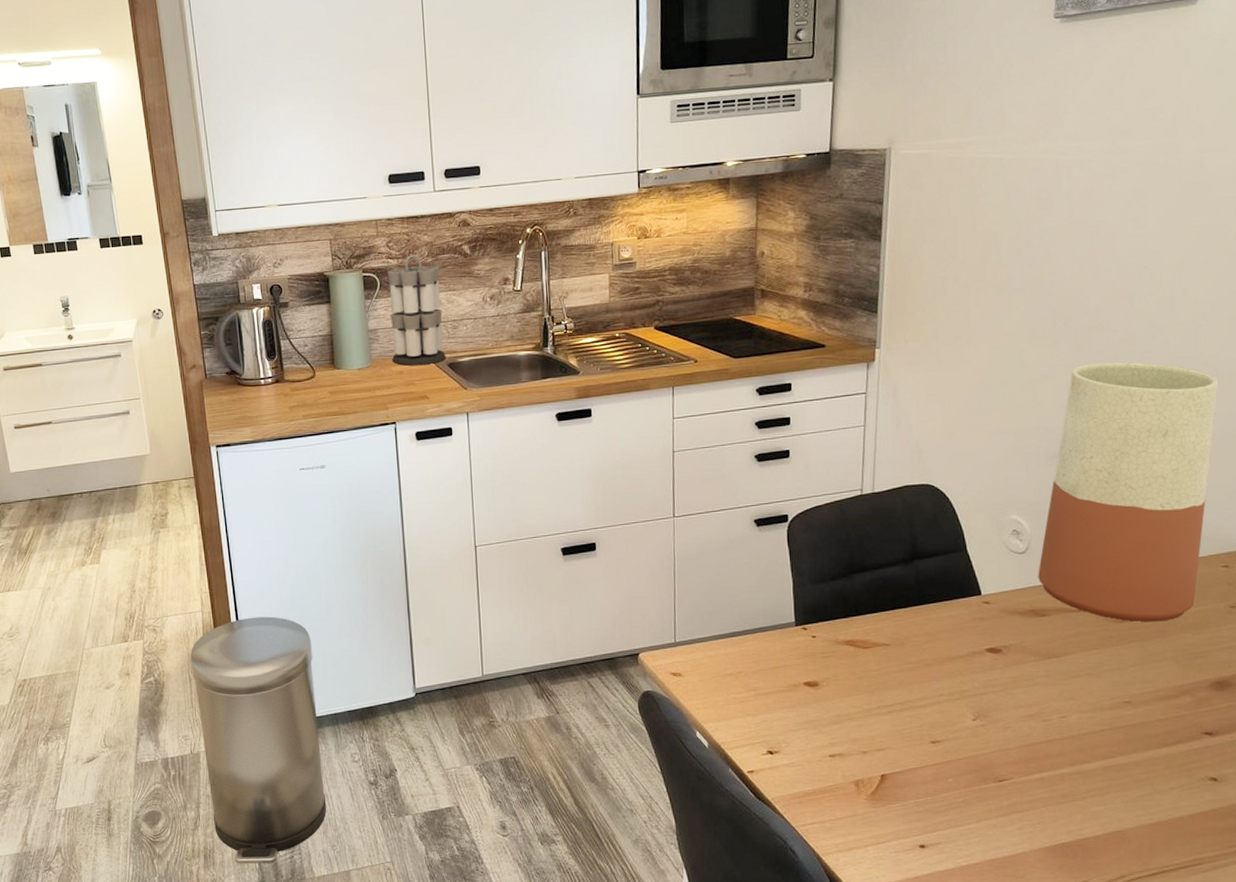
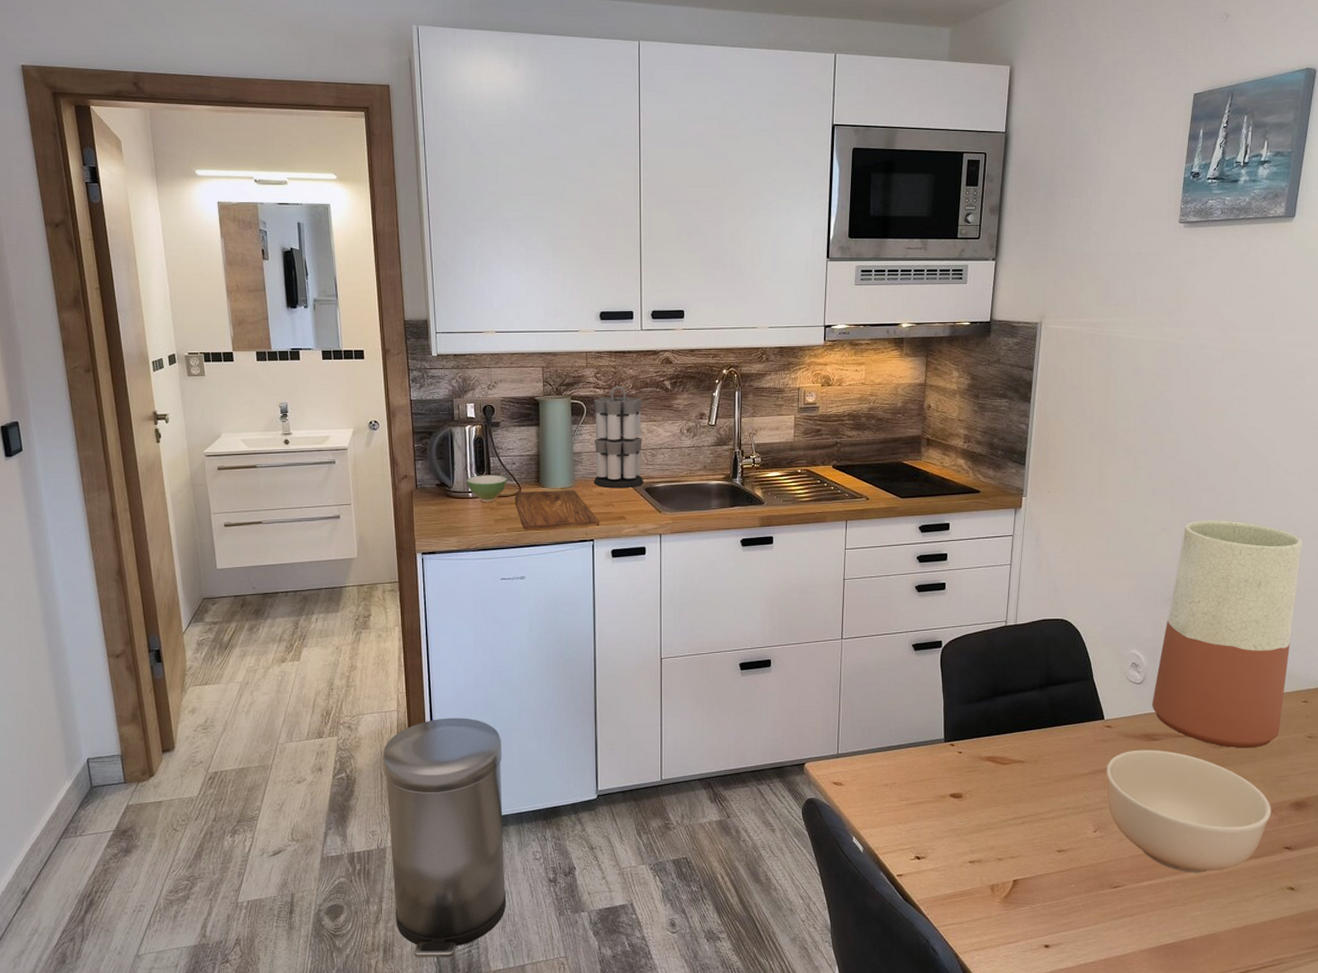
bowl: none [256,358,300,389] -> present [466,475,507,503]
cutting board: none [309,370,402,417] -> present [514,490,600,531]
bowl: none [985,626,1187,764] -> present [1106,749,1271,873]

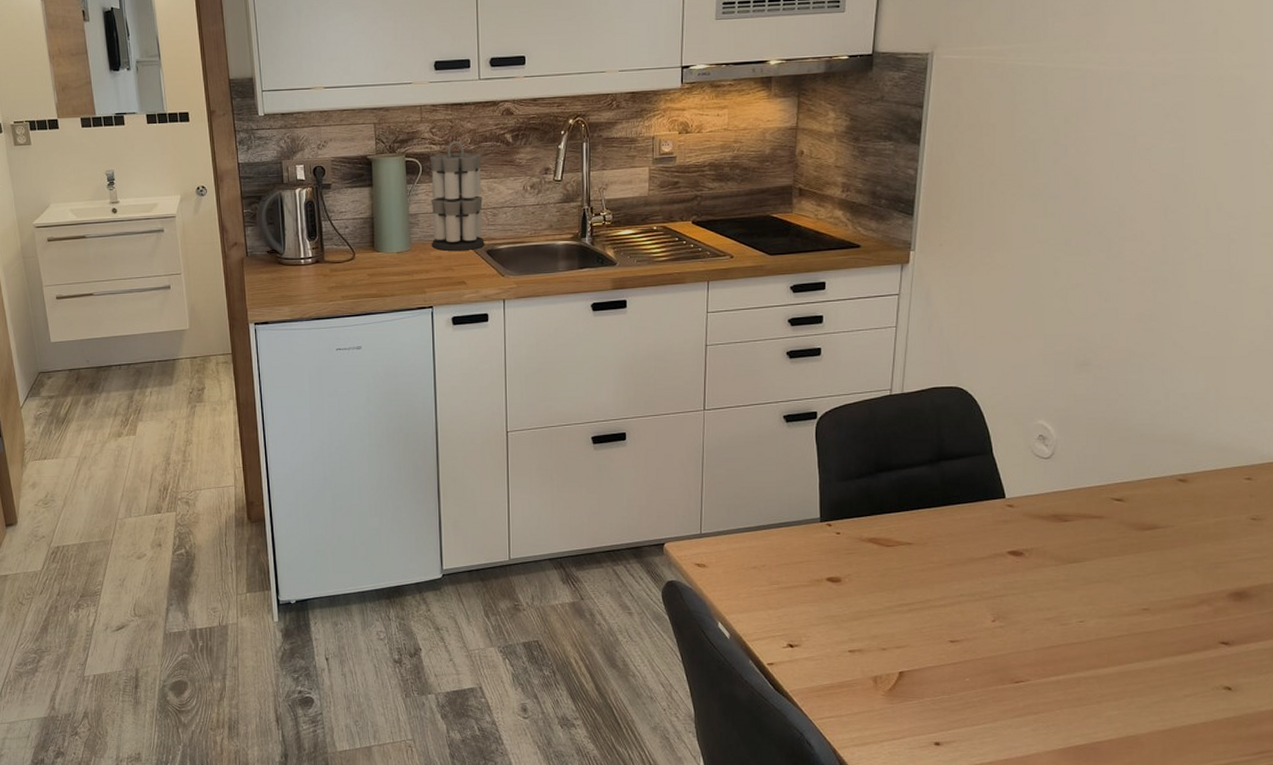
pedal bin: present [382,717,506,958] -> none [221,493,350,736]
bowl: present [466,475,507,503] -> none [297,240,341,270]
cutting board: present [514,490,600,531] -> none [348,254,439,298]
bowl: present [1106,749,1271,873] -> none [1007,531,1205,669]
vase: present [1152,520,1303,748] -> none [1062,272,1249,531]

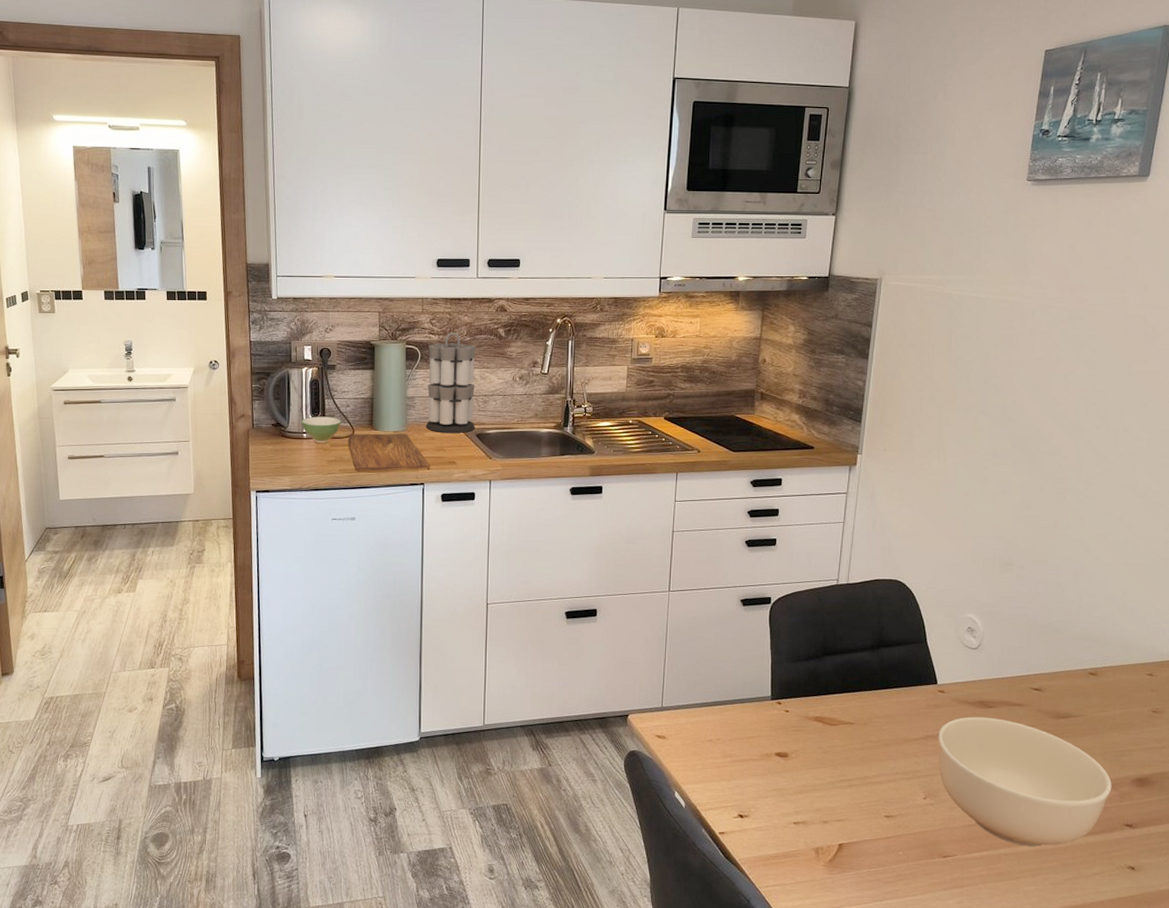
bowl: none [297,240,341,270] -> present [301,416,341,444]
cutting board: none [348,254,439,298] -> present [347,433,431,473]
bowl: none [1007,531,1205,669] -> present [938,716,1112,847]

